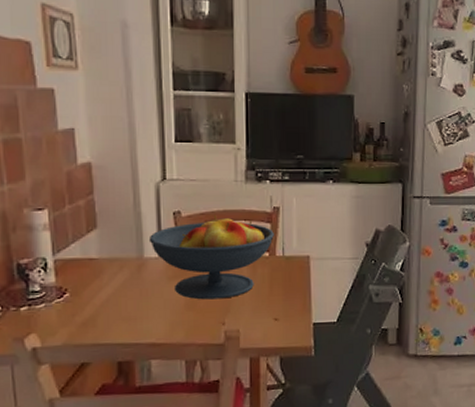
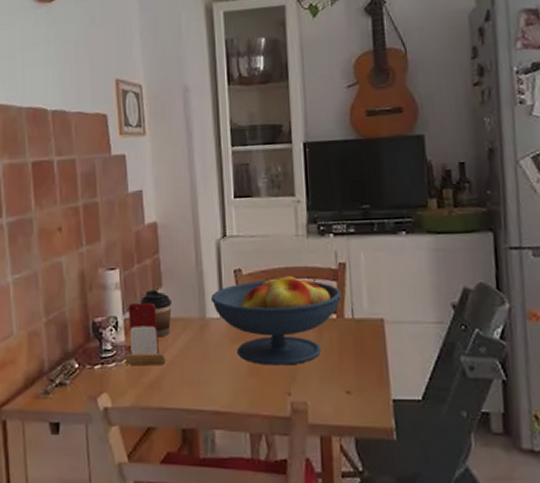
smartphone: none [56,244,101,305] -> present [125,303,166,365]
coffee cup: none [71,231,108,277] -> present [139,290,172,337]

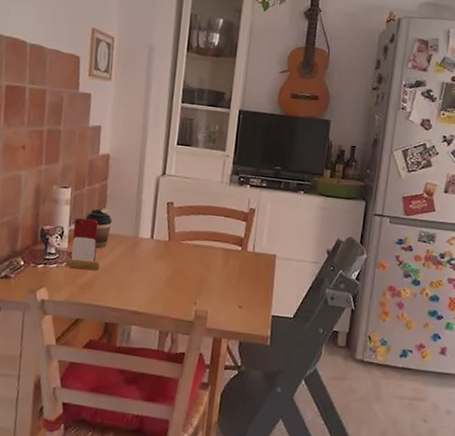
fruit bowl: present [210,272,341,366] -> none [144,208,248,282]

